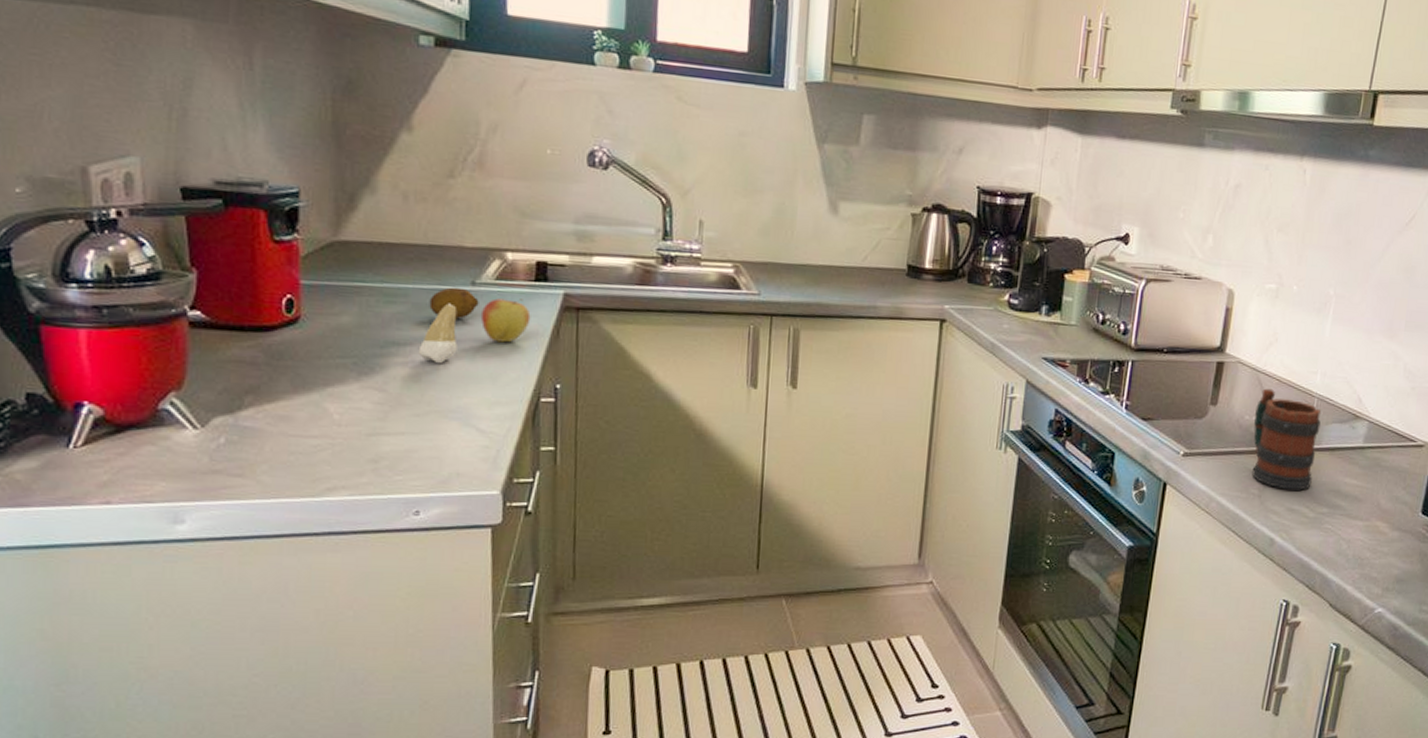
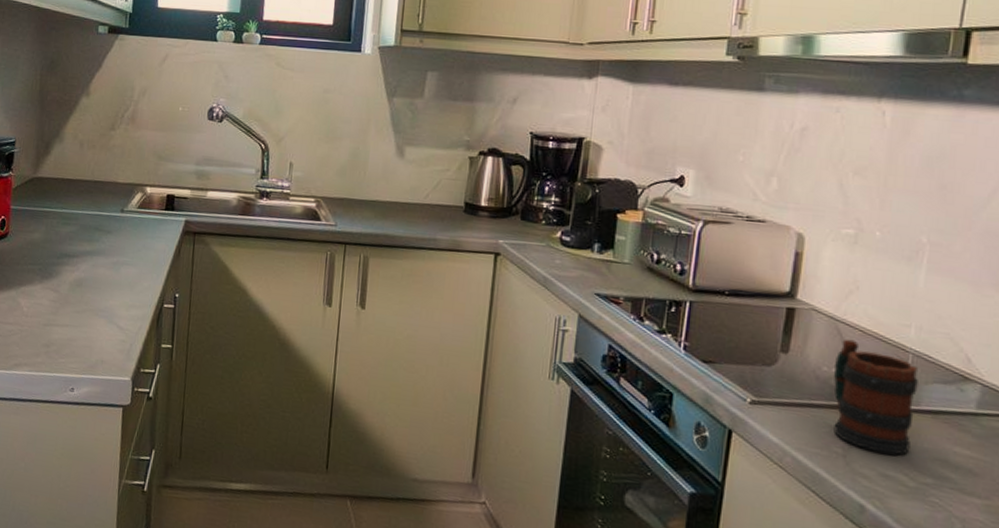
tooth: present [418,303,458,364] -> none [81,225,110,273]
fruit: present [429,287,479,320] -> none [91,213,125,239]
apple: present [481,298,531,343] -> none [126,223,161,258]

